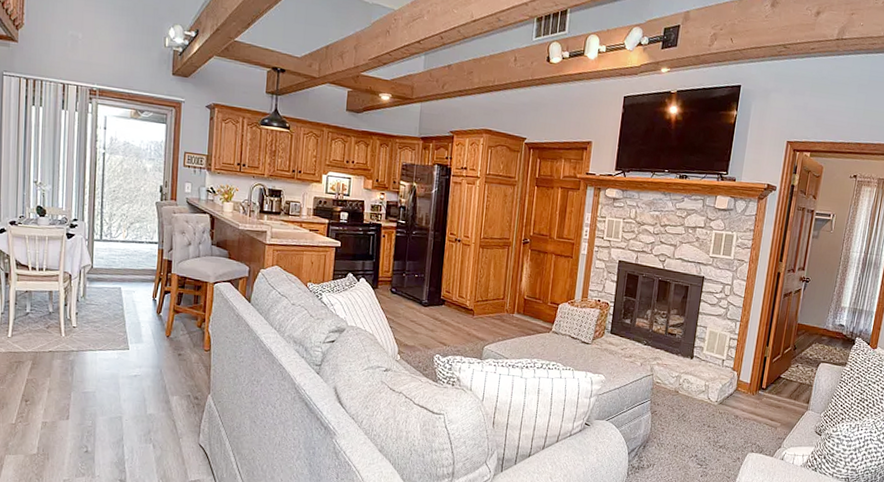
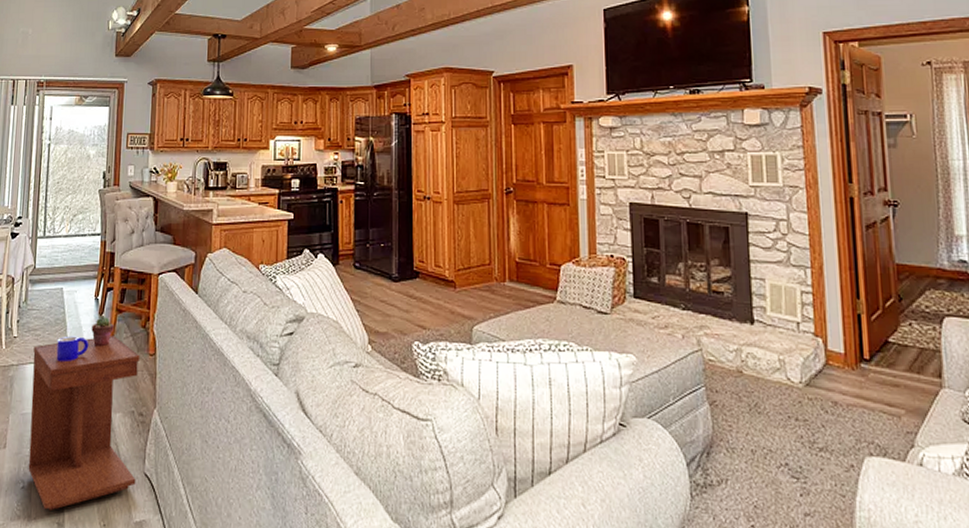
side table: none [91,331,196,470] -> present [28,334,140,510]
mug: none [115,329,148,352] -> present [56,336,89,362]
potted succulent: none [149,315,171,341] -> present [91,317,114,347]

